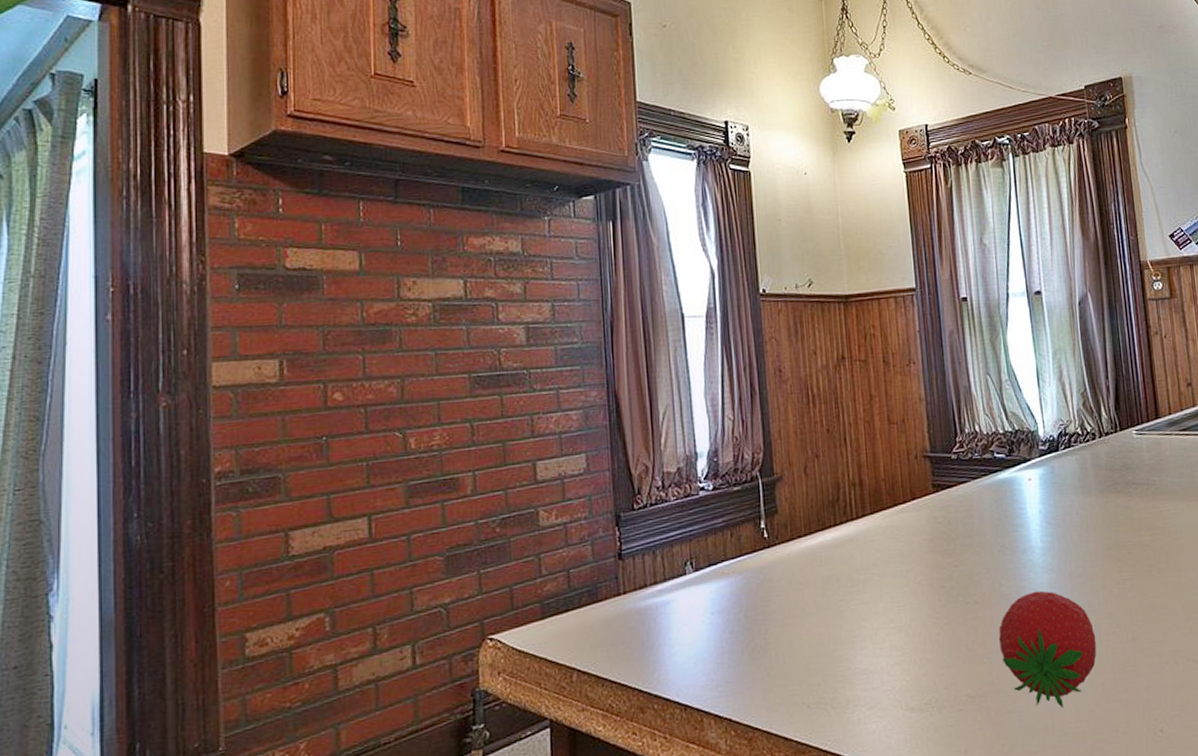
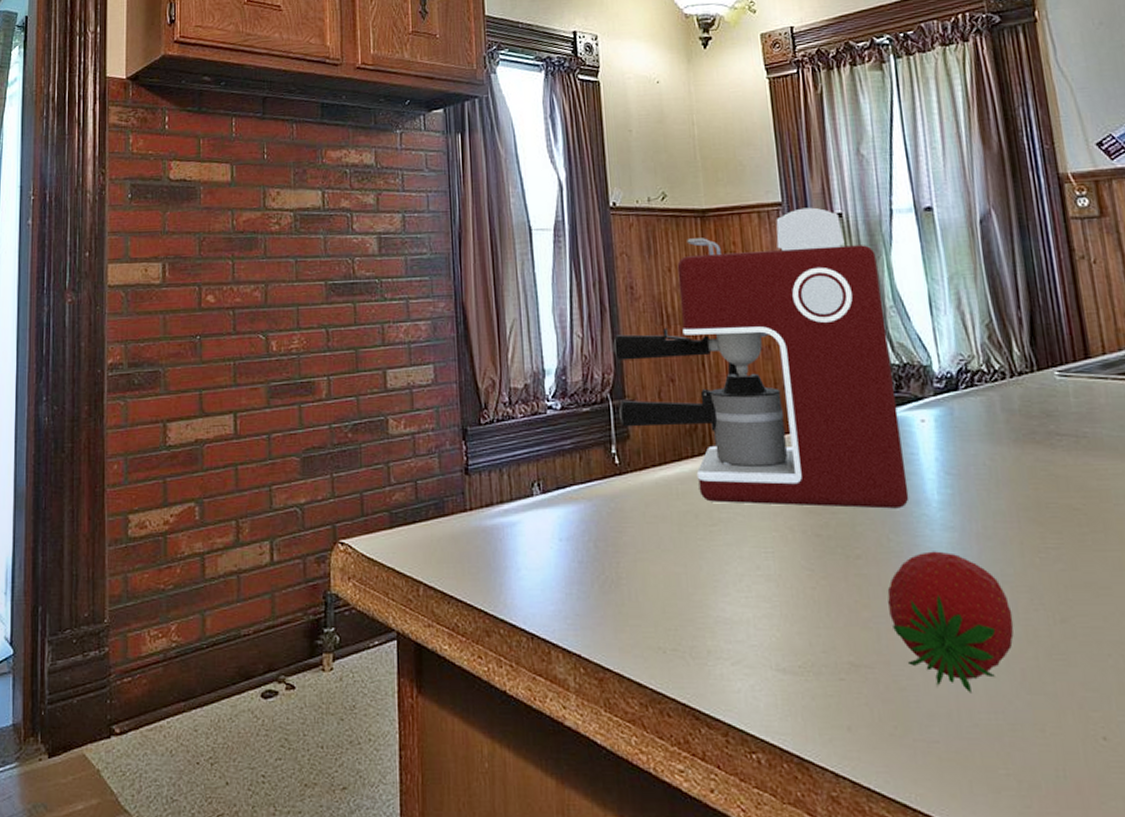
coffee maker: none [762,292,1018,566] -> present [613,207,909,509]

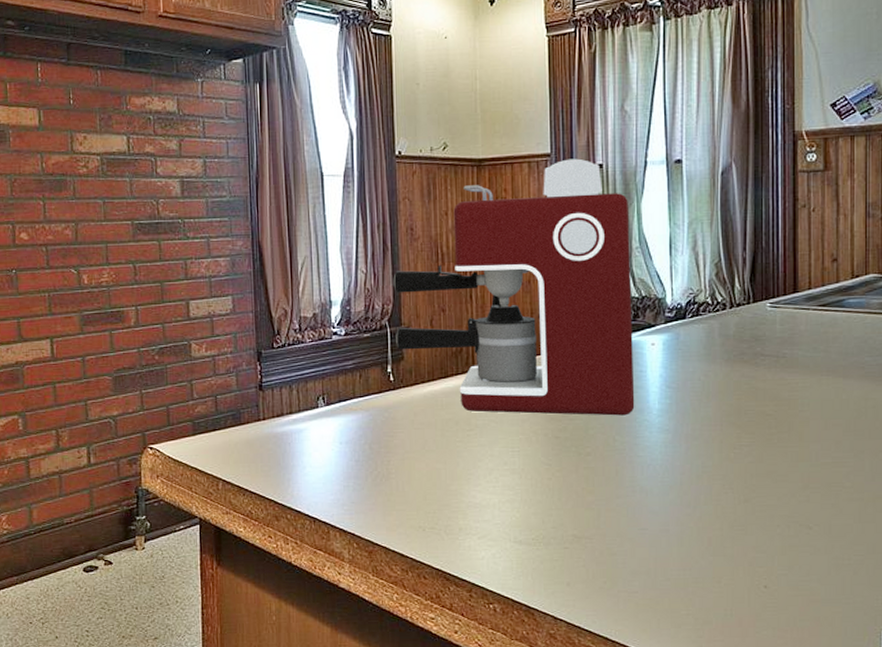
fruit: present [887,551,1014,693] -> none [609,449,707,556]

